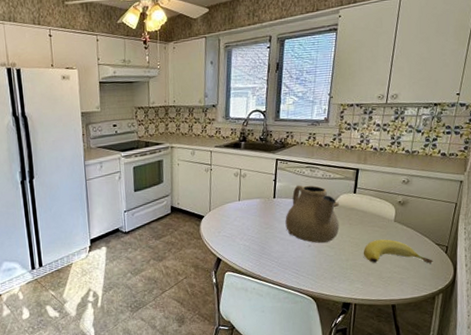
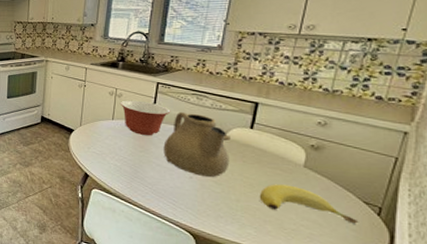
mixing bowl: none [244,178,290,213] -> present [120,100,171,136]

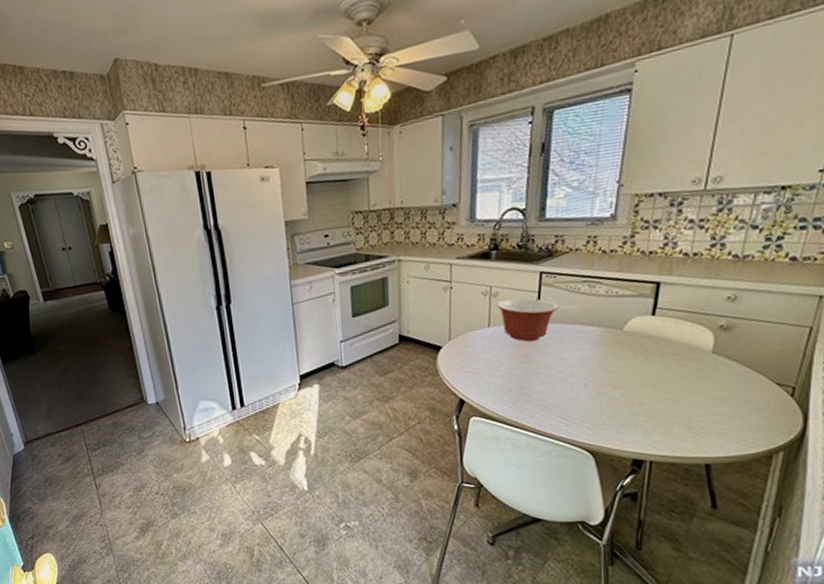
teapot: present [163,111,231,177] -> none [552,305,630,382]
banana: present [259,184,359,224] -> none [664,377,772,410]

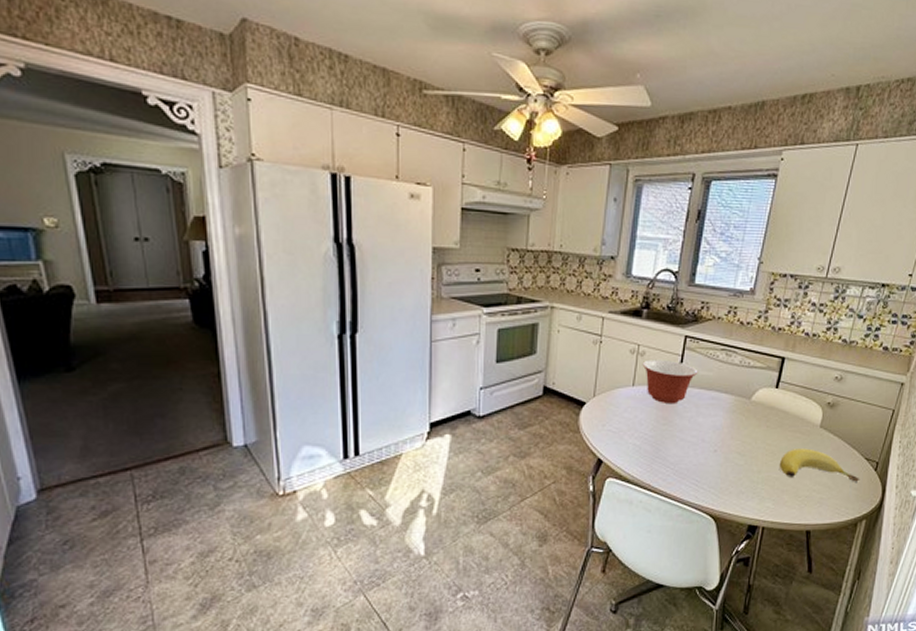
banana: none [664,377,772,410] -> present [779,448,860,482]

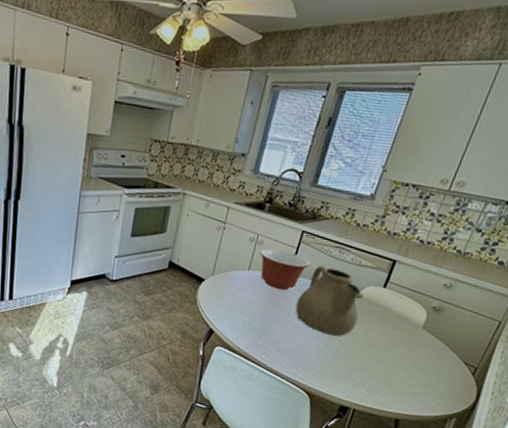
teapot: none [688,371,757,448] -> present [295,265,364,336]
banana: present [779,448,860,482] -> none [377,344,456,383]

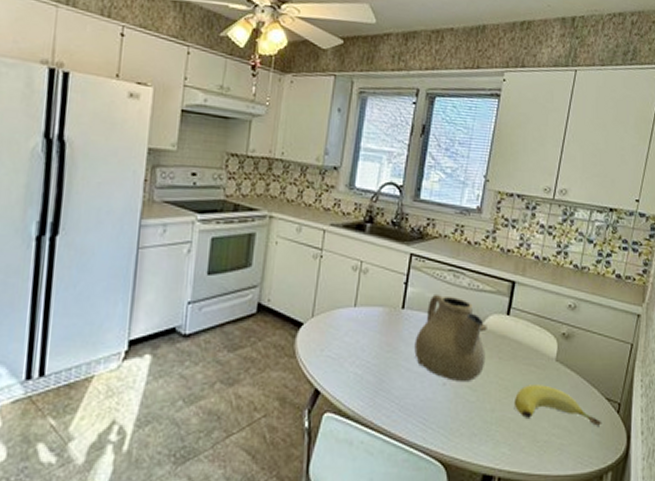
mixing bowl: present [259,248,311,291] -> none [365,278,425,329]
banana: none [377,344,456,383] -> present [514,385,602,426]

